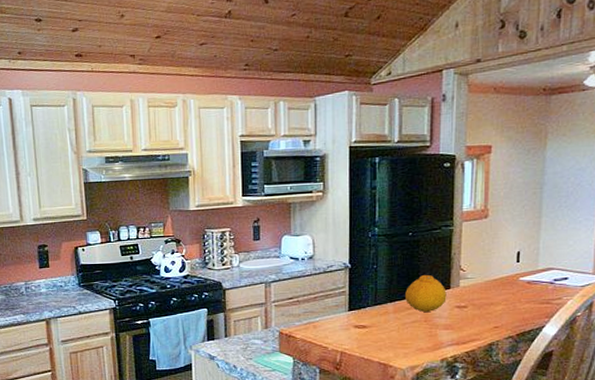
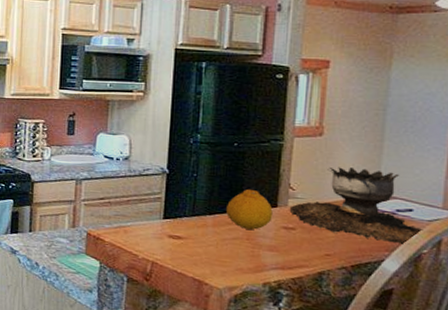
brazier: none [461,245,579,310] -> present [289,167,425,245]

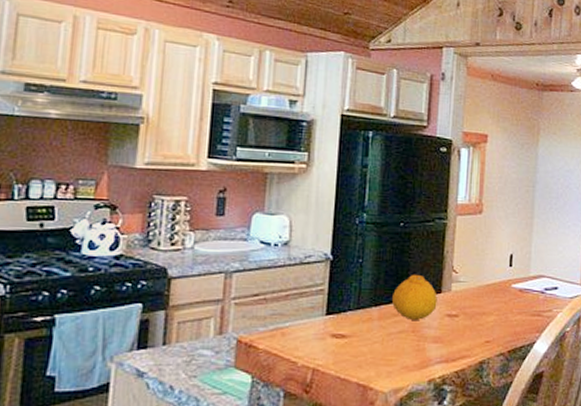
brazier: present [289,167,425,245] -> none [452,246,568,324]

